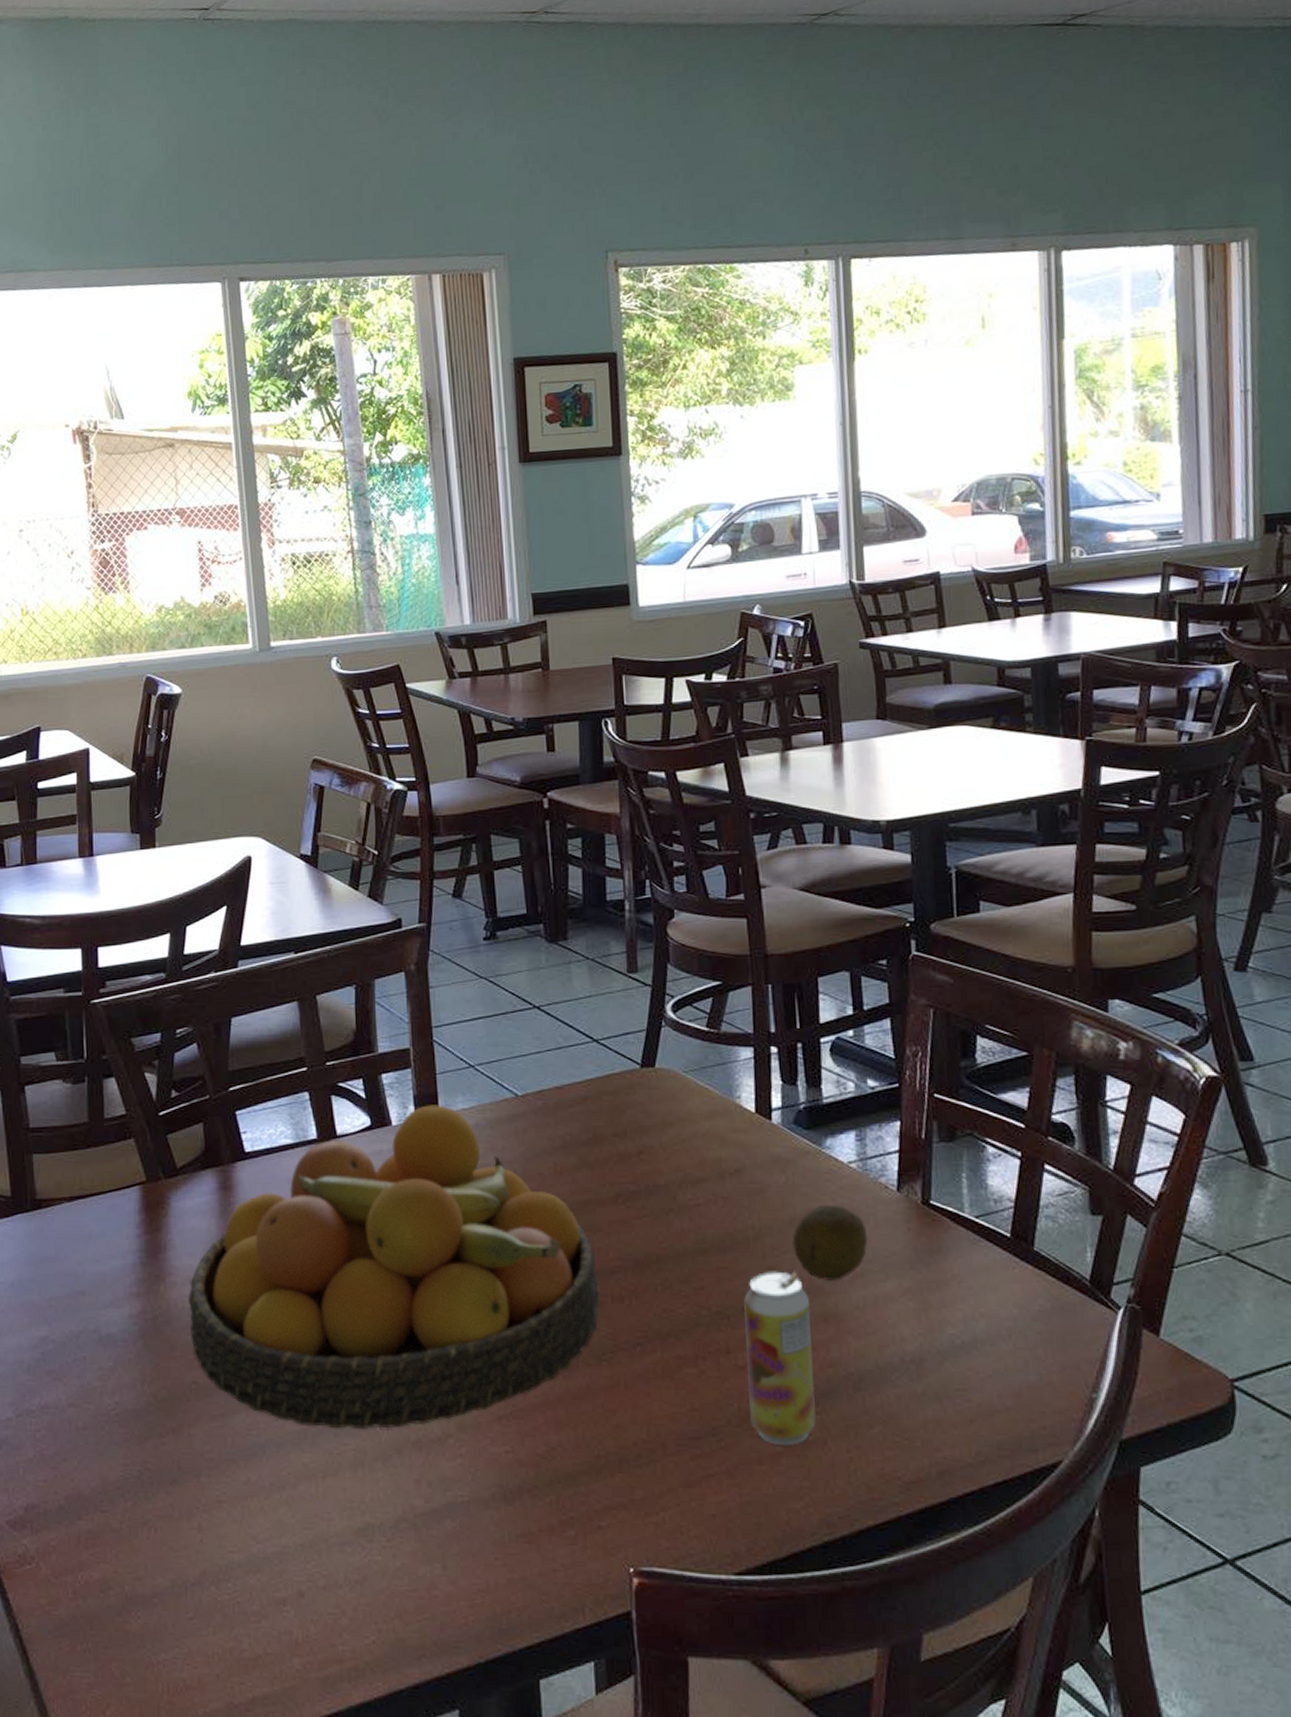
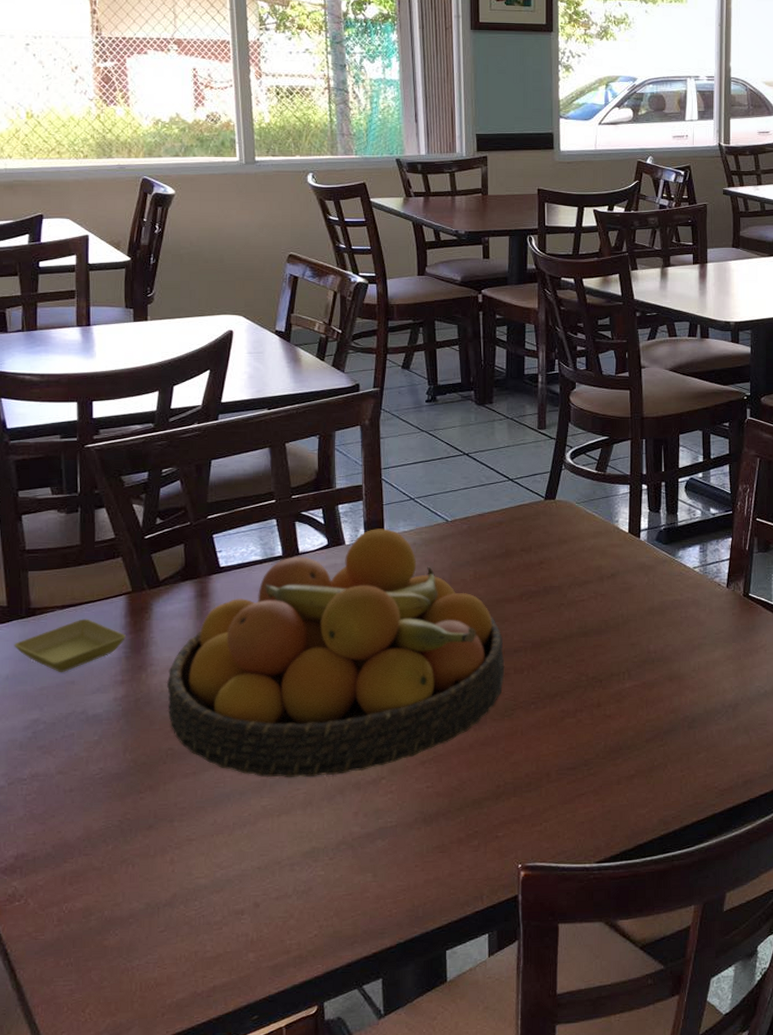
saucer: none [19,1214,142,1280] -> present [14,618,127,672]
beverage can: present [744,1271,816,1445] -> none [613,646,661,770]
fruit: present [792,1204,868,1281] -> none [650,598,704,652]

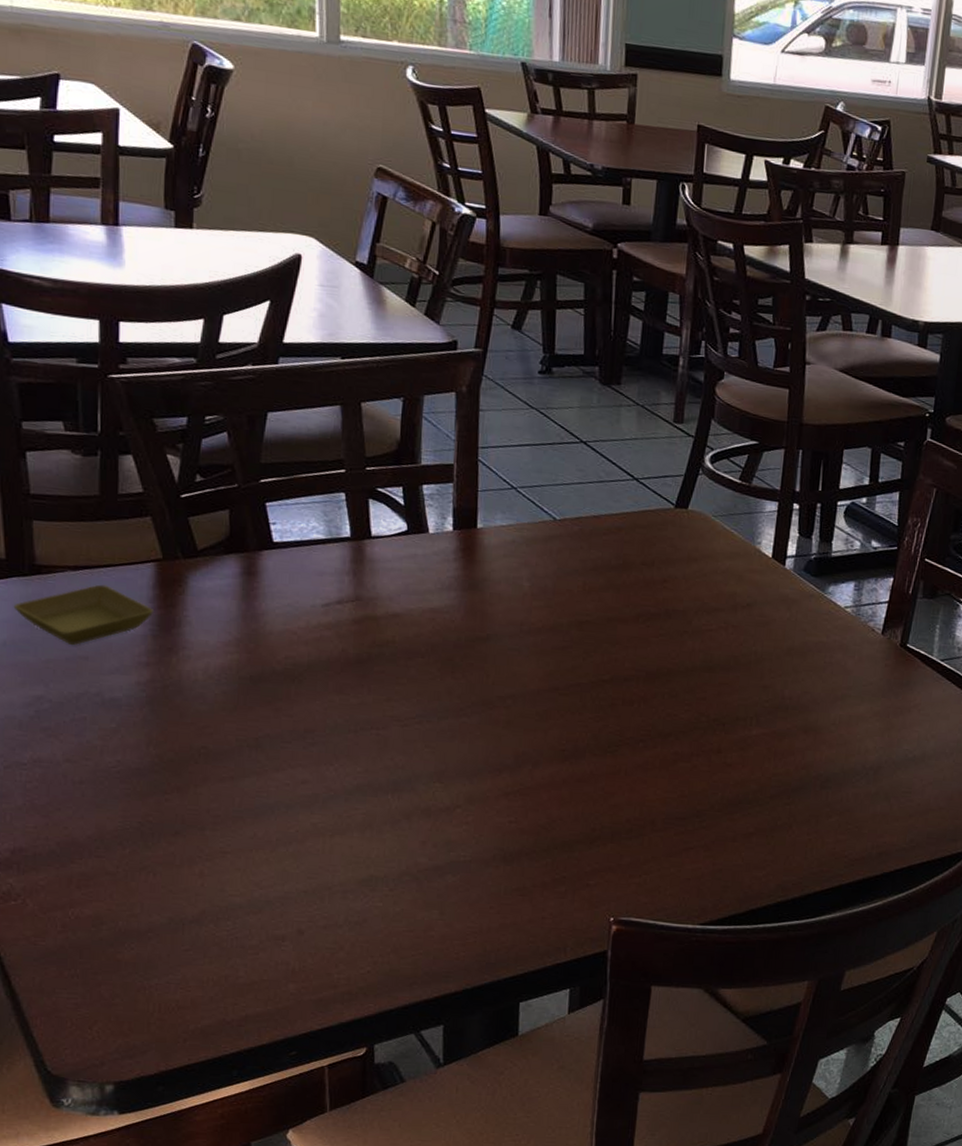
fruit bowl: present [166,528,505,778] -> none [201,518,612,798]

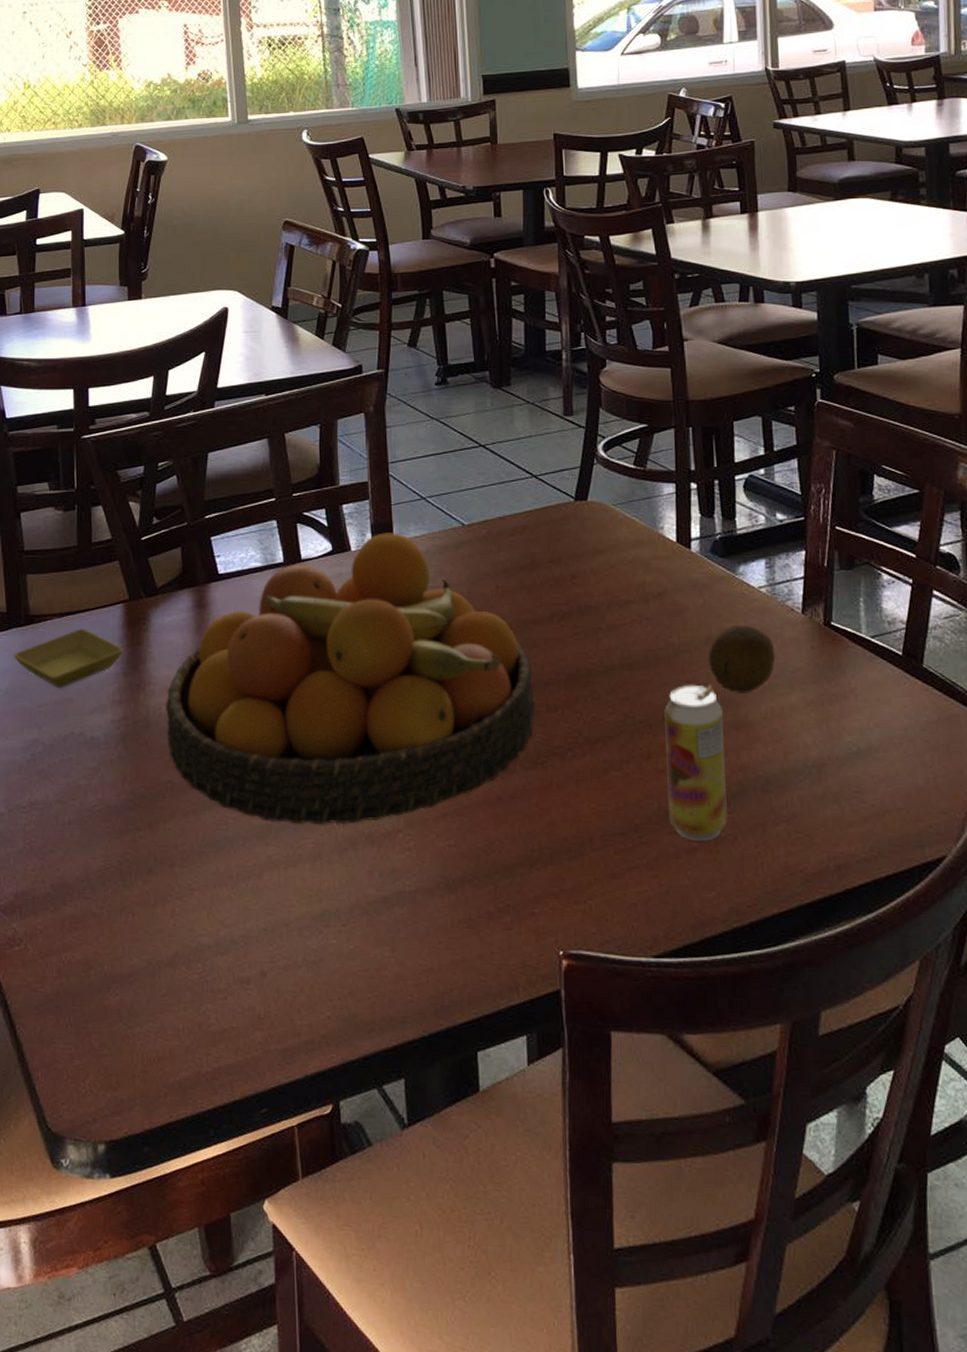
fruit bowl: none [201,518,612,798] -> present [165,533,536,825]
beverage can: none [730,689,795,828] -> present [664,684,727,841]
fruit: none [787,639,852,701] -> present [708,625,776,693]

